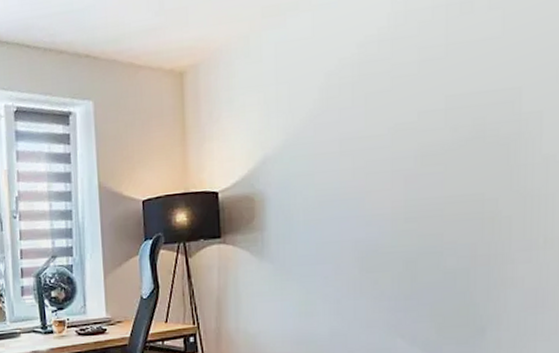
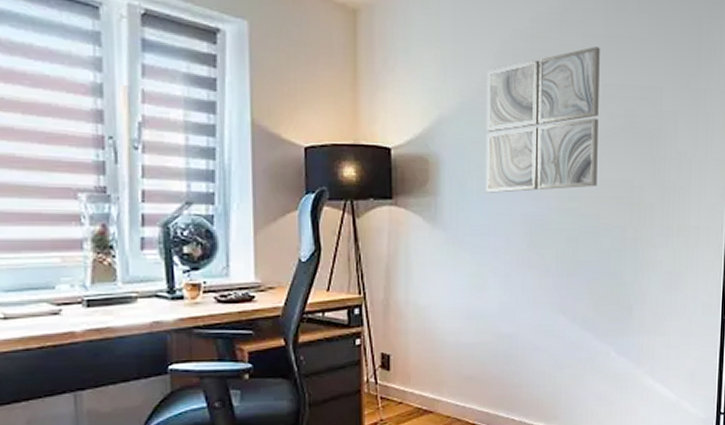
wall art: none [310,57,440,223] -> present [485,46,600,193]

